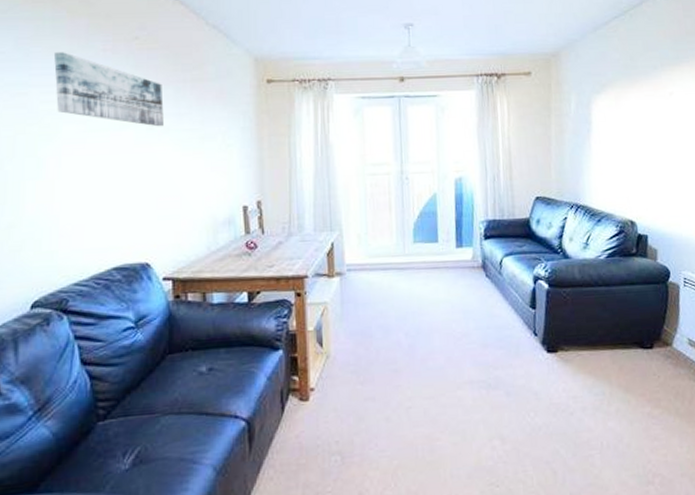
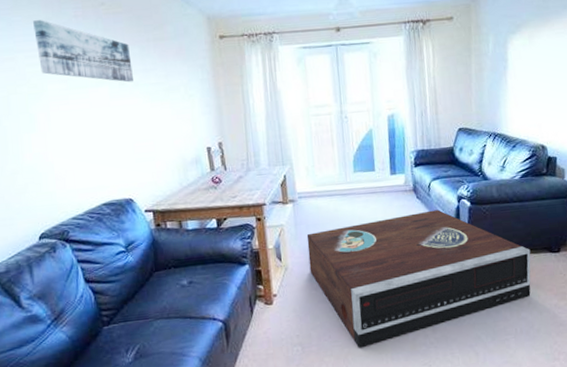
stereo: none [354,291,619,461] -> present [306,209,531,348]

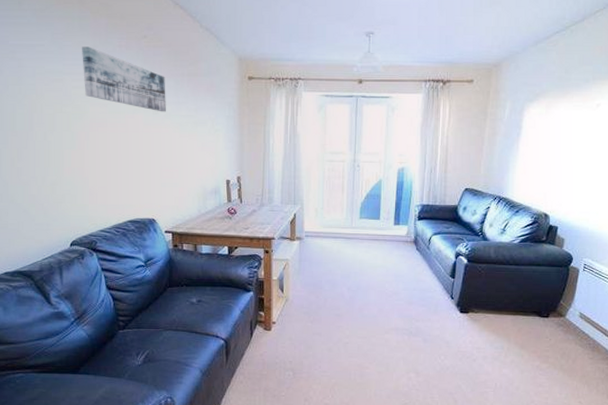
stereo: present [306,209,531,348] -> none [308,263,520,381]

